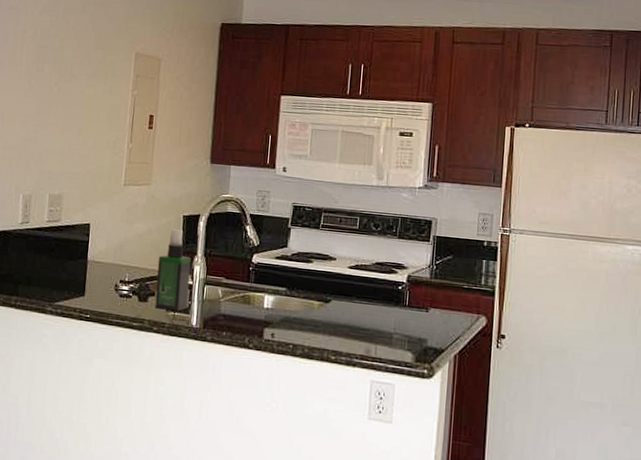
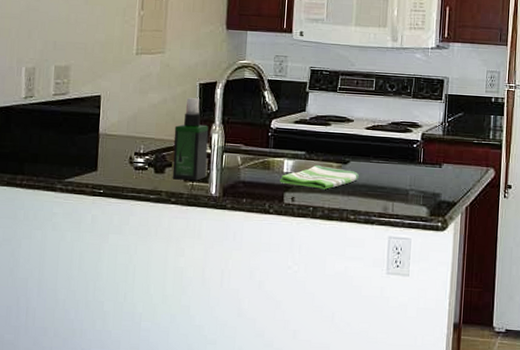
dish towel: none [260,301,341,328] -> present [280,164,359,190]

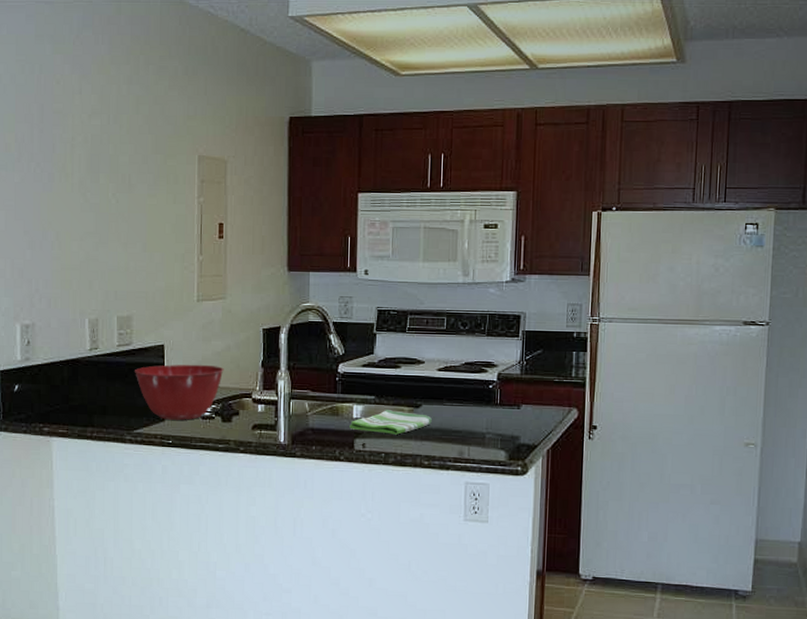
mixing bowl: none [69,115,159,170] -> present [135,364,224,420]
spray bottle: present [172,98,209,181] -> none [239,344,275,429]

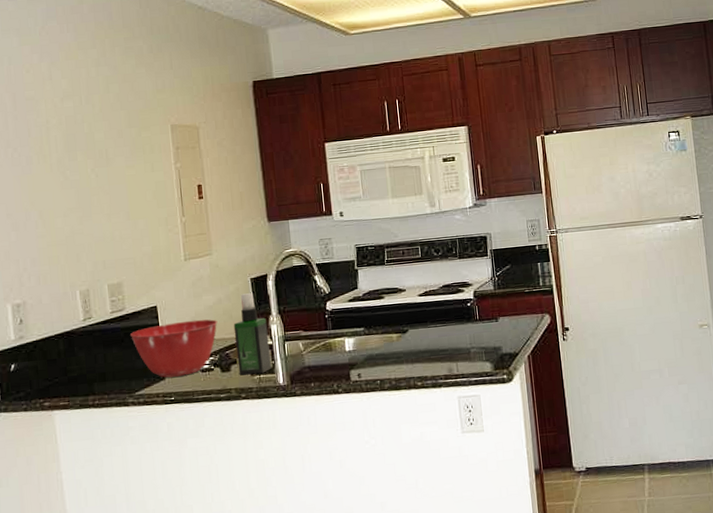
spray bottle: none [239,344,275,429] -> present [233,293,272,376]
dish towel: present [349,409,432,435] -> none [343,338,420,362]

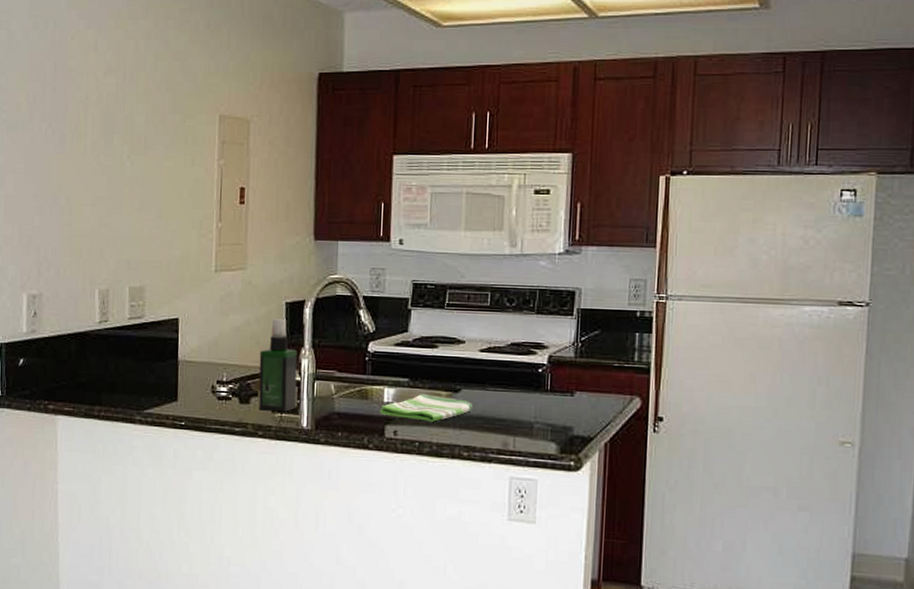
mixing bowl: present [130,319,218,378] -> none [147,339,243,400]
dish towel: none [343,338,420,362] -> present [380,393,472,422]

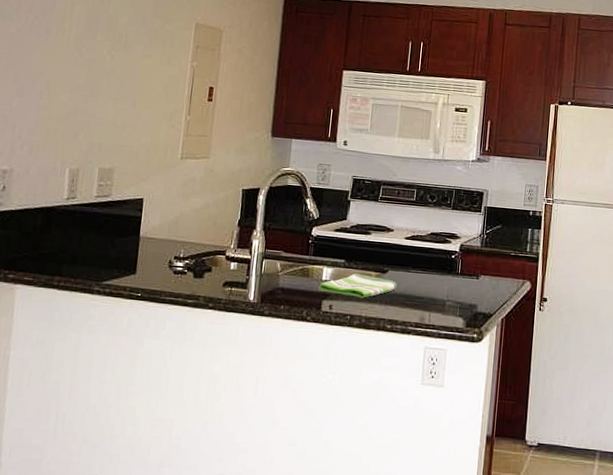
spray bottle: present [258,319,298,412] -> none [211,203,250,287]

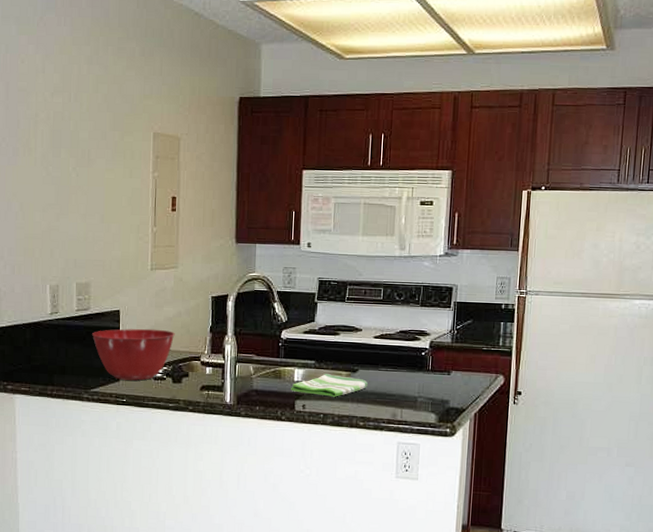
mixing bowl: none [111,218,201,274] -> present [92,328,175,381]

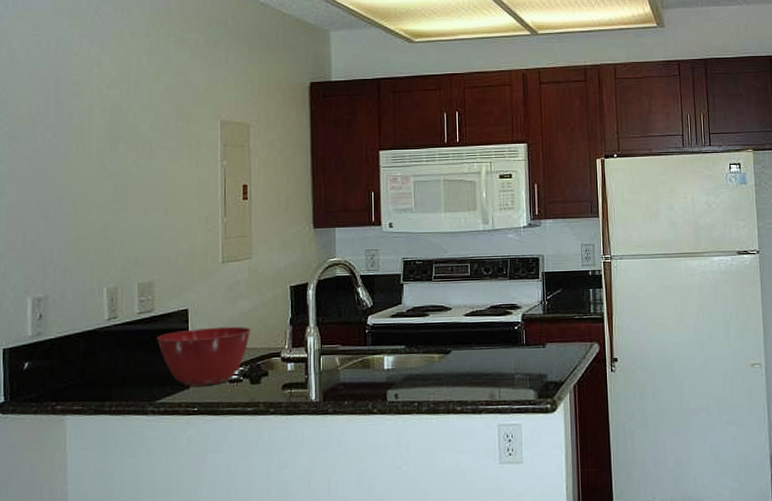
dish towel: present [291,373,368,397] -> none [381,357,462,383]

